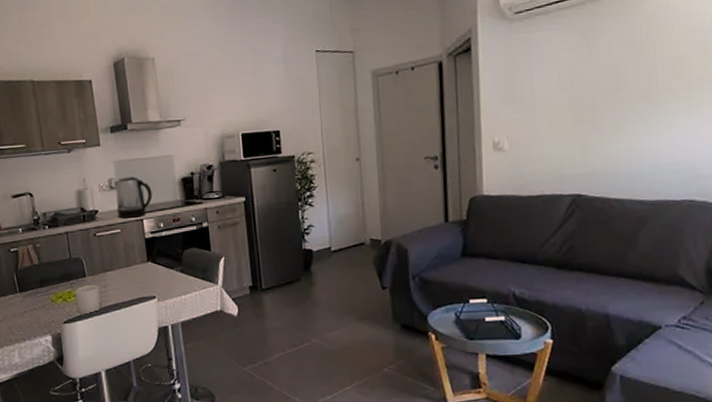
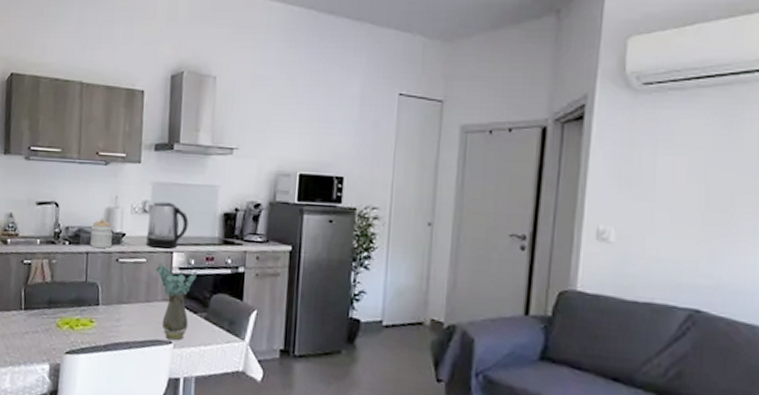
jar: none [65,200,88,228] -> present [90,218,113,249]
mug: present [74,284,102,316] -> none [83,315,113,350]
vase: none [130,230,168,296] -> present [155,262,197,341]

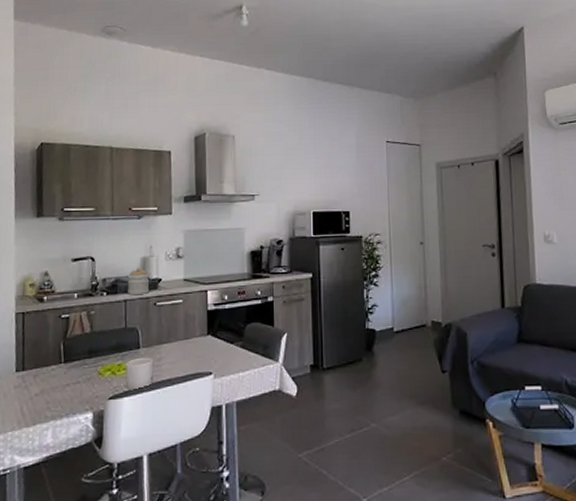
mug: none [83,315,113,350] -> present [125,357,154,392]
kettle: present [146,201,189,249] -> none [181,247,220,289]
vase: present [155,262,197,341] -> none [192,301,231,371]

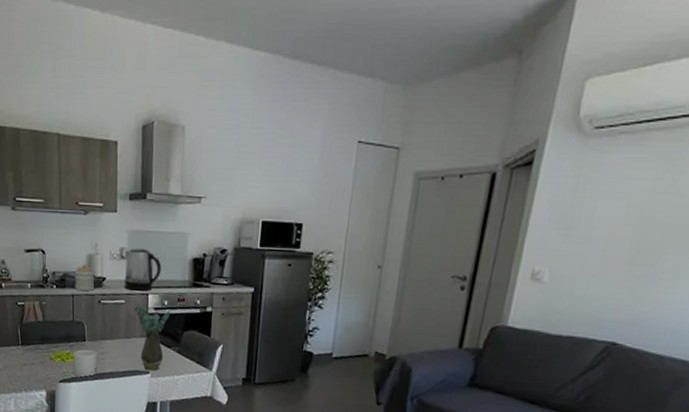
kettle: none [181,247,220,289] -> present [124,248,162,291]
vase: none [192,301,231,371] -> present [133,303,170,371]

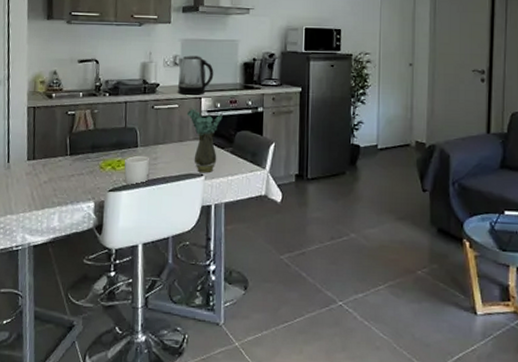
jar: present [74,263,95,292] -> none [128,71,148,98]

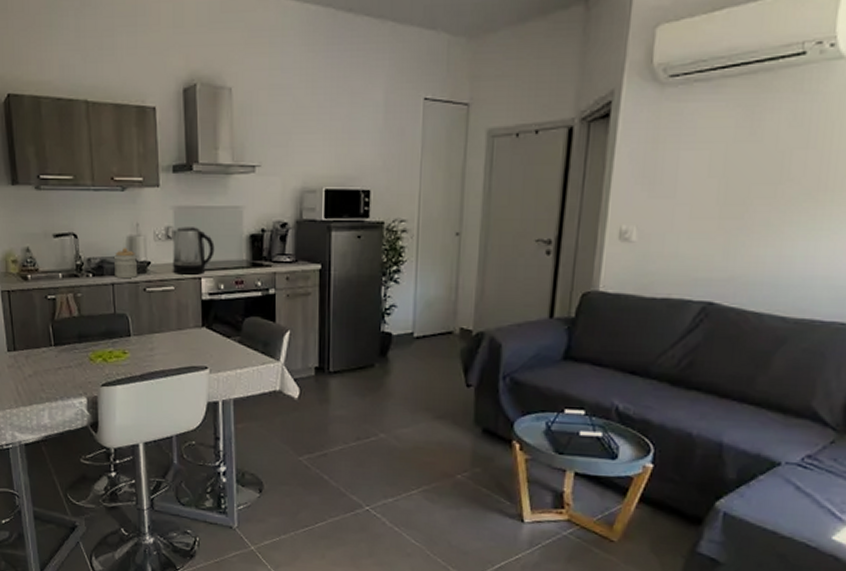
mug: present [124,155,150,187] -> none [116,346,146,381]
jar: none [128,71,148,98] -> present [113,247,138,279]
vase: present [186,107,223,173] -> none [184,289,227,366]

